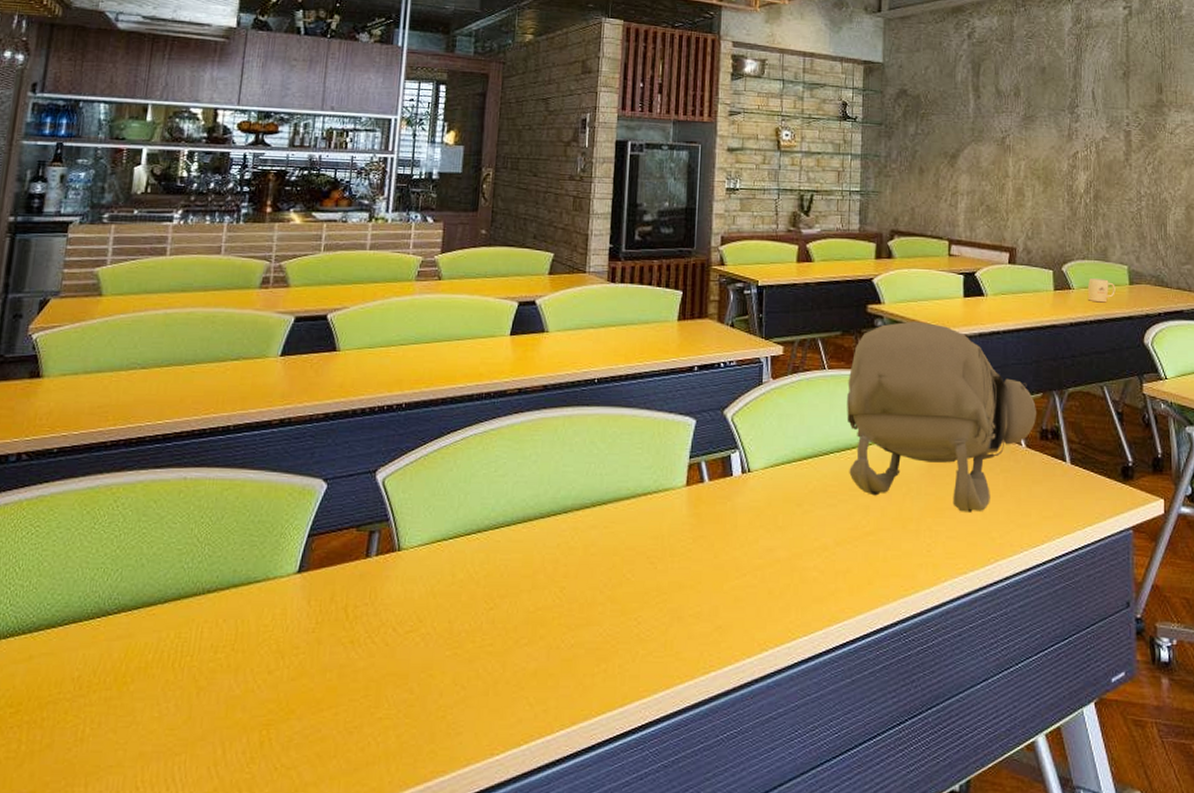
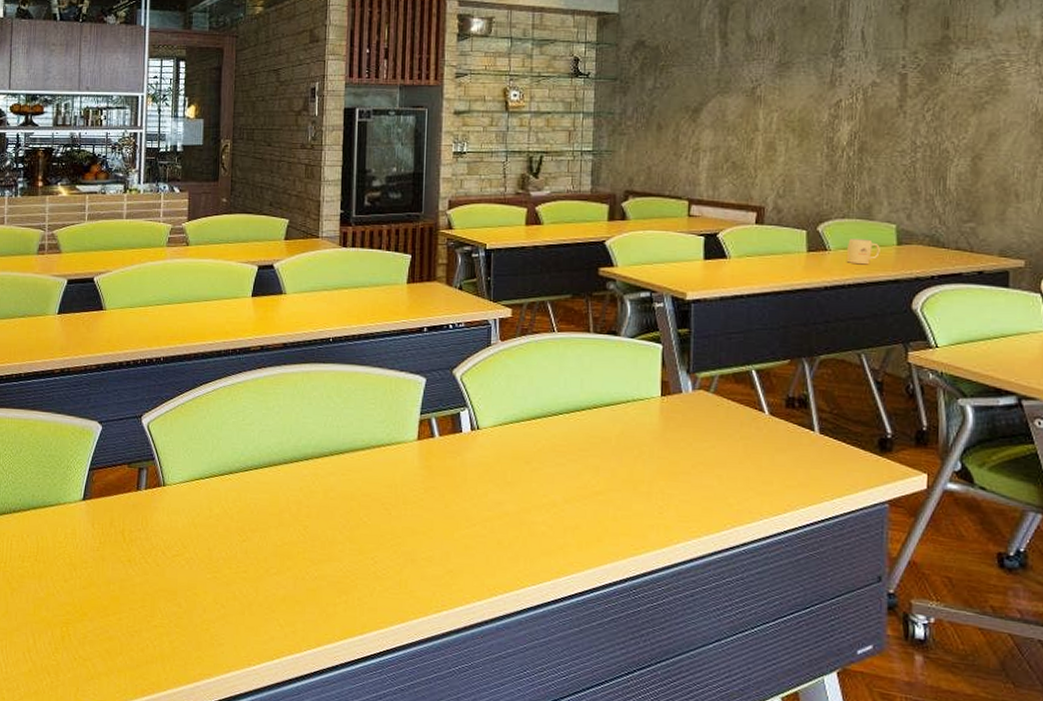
backpack: present [847,321,1037,512] -> none [576,284,784,478]

